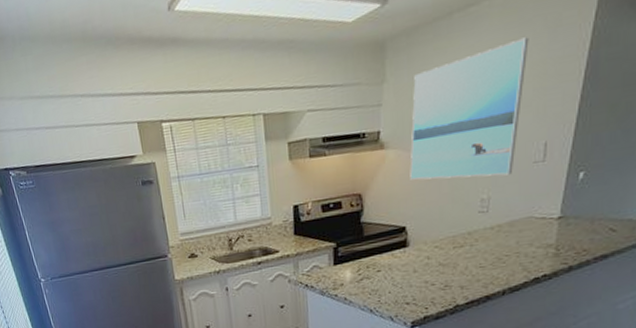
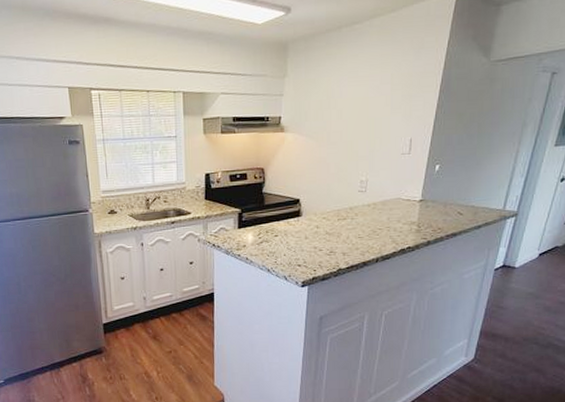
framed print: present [410,37,529,180] -> none [304,53,399,163]

